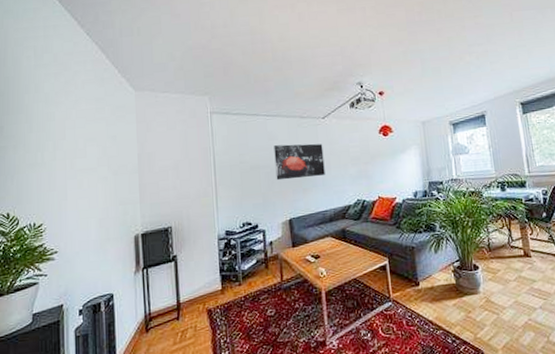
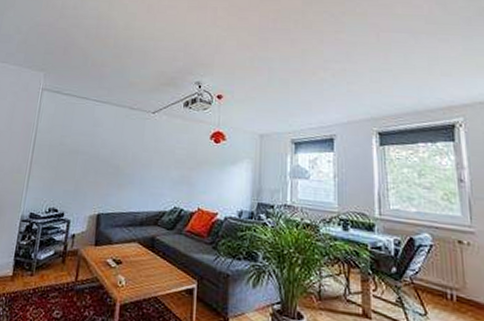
wall art: present [274,143,325,181] -> none [93,133,148,173]

